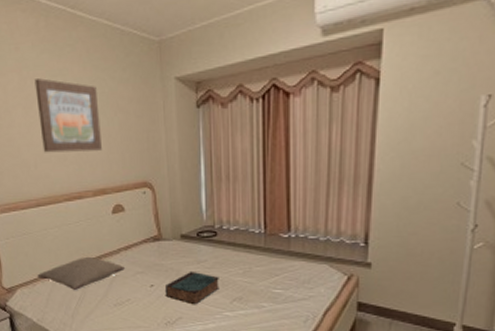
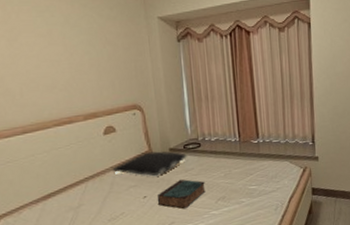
wall art: present [34,78,102,153] -> none [20,13,92,82]
pillow: present [37,256,125,290] -> none [24,177,118,212]
pillow: none [119,237,200,263] -> present [112,151,187,176]

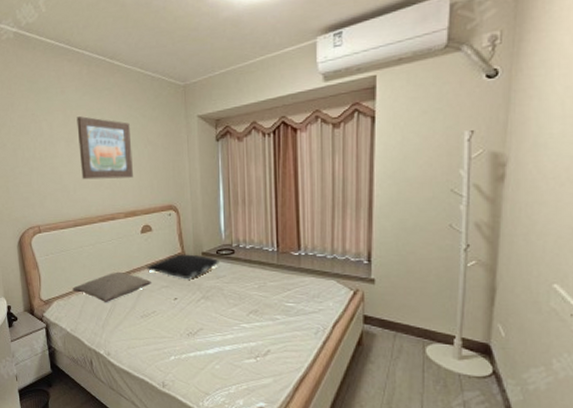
wall art: none [20,13,92,82] -> present [76,116,133,180]
pillow: none [24,177,118,212] -> present [72,271,151,302]
book: present [157,179,206,209] -> none [187,285,237,317]

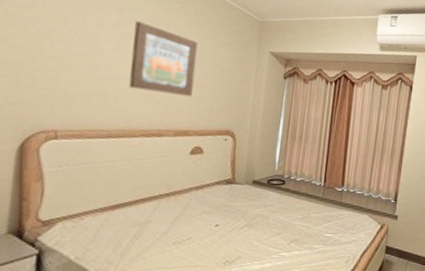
pillow: present [72,271,151,302] -> none [88,192,192,226]
pillow: present [147,254,219,278] -> none [189,180,269,205]

